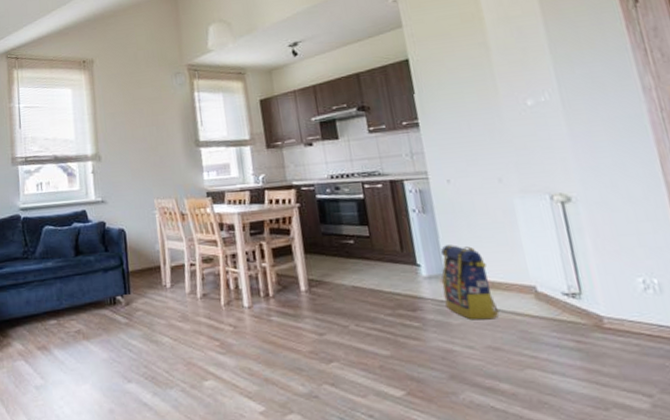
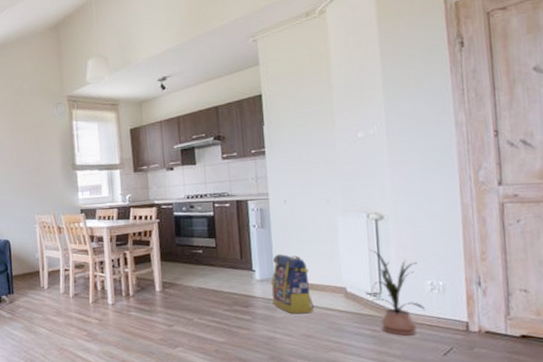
house plant: none [560,238,641,349] -> present [370,249,425,336]

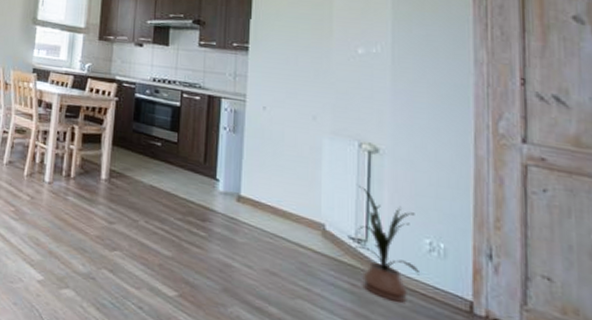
backpack: present [271,254,315,314] -> none [235,167,284,246]

